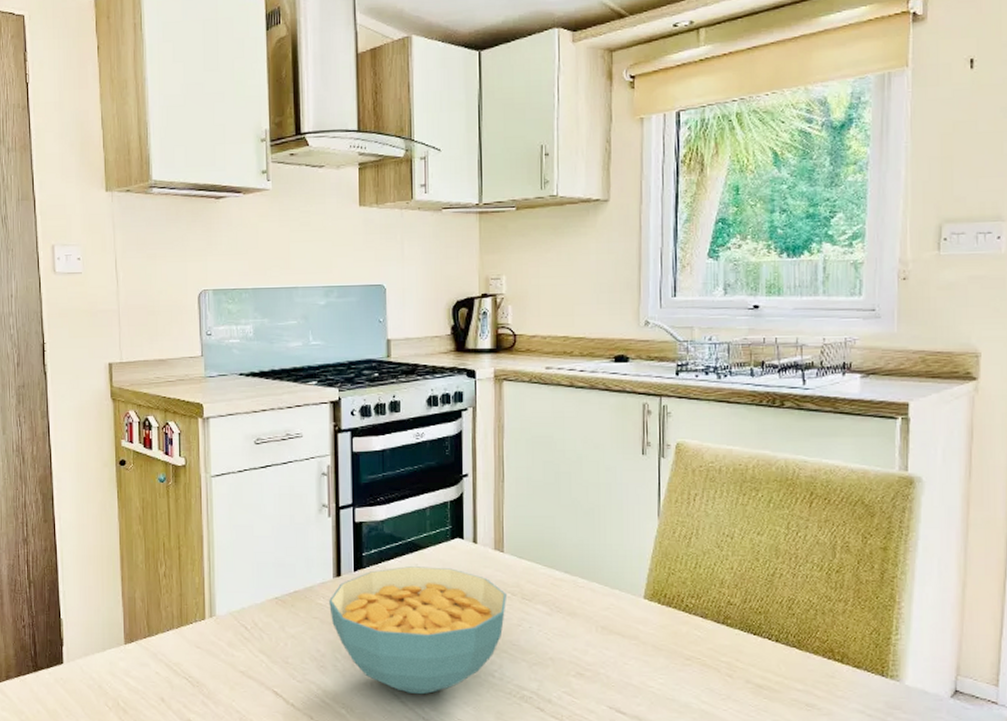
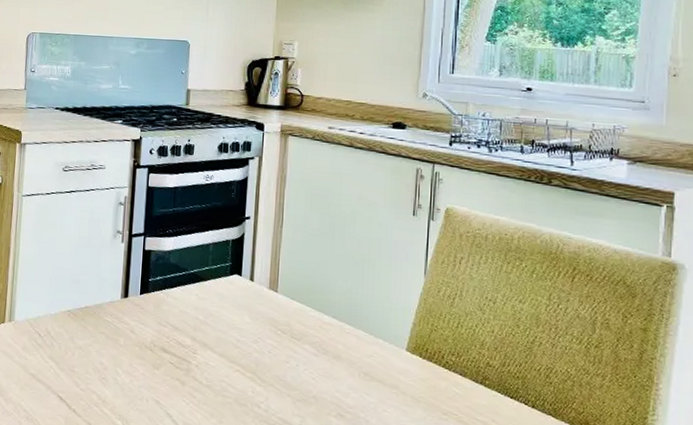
cereal bowl: present [329,566,506,695] -> none [115,295,277,416]

